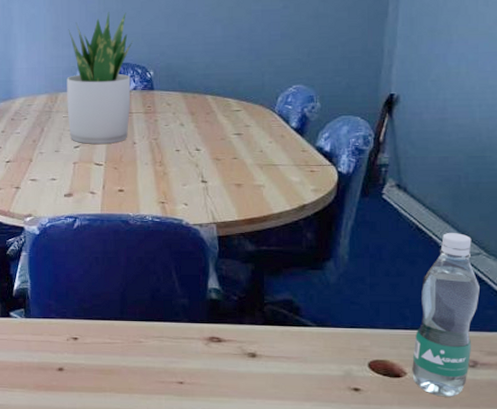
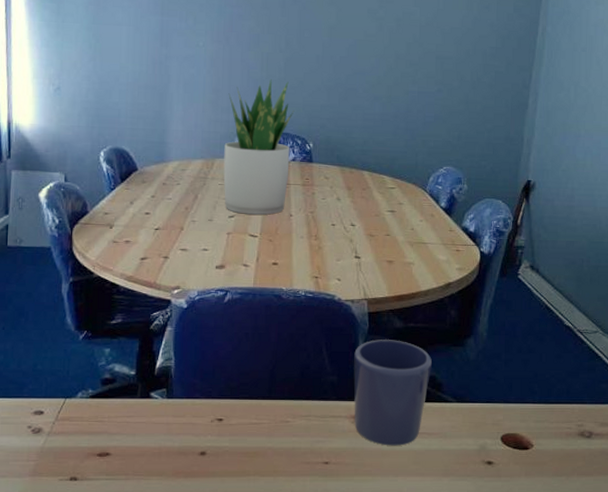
mug: none [205,263,288,369] -> present [353,340,432,446]
bottle: present [412,233,480,397] -> none [538,312,596,467]

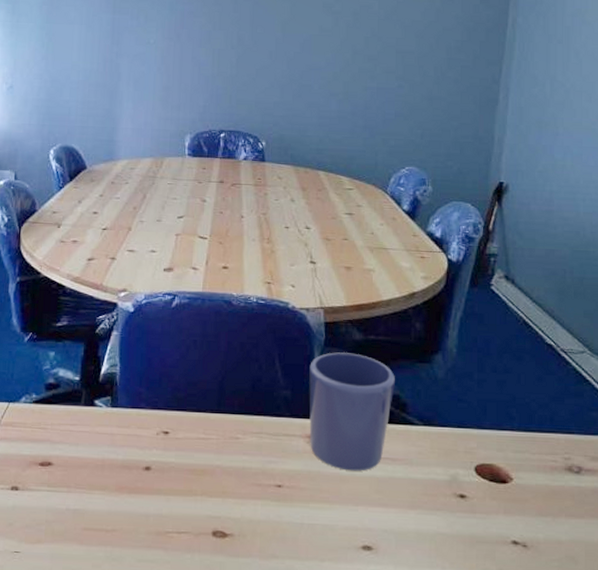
planter: present [223,79,295,215] -> none [172,76,246,216]

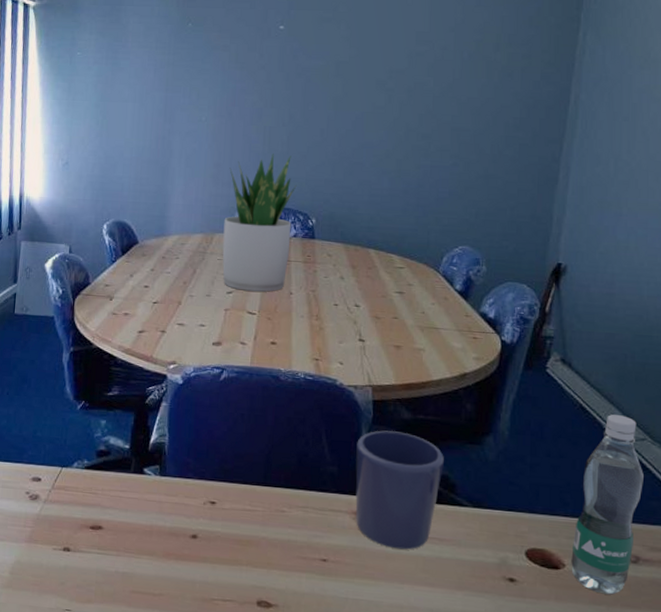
planter: none [172,76,246,216] -> present [222,154,297,292]
bottle: none [518,329,584,506] -> present [571,414,644,595]

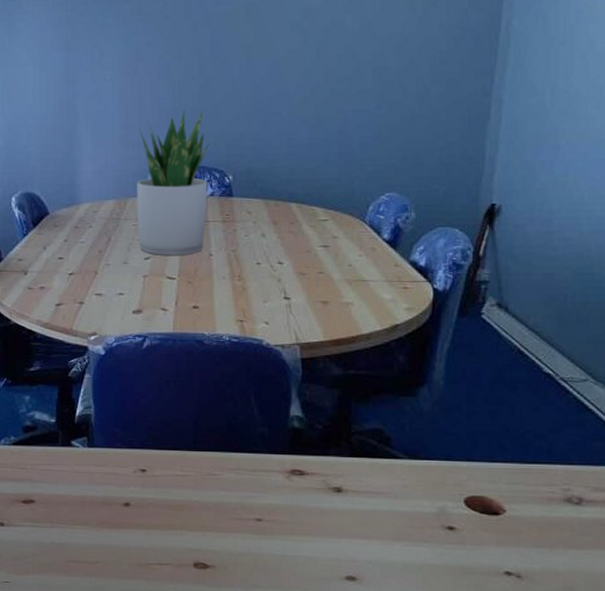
mug: present [355,430,444,550] -> none [287,388,377,505]
bottle: present [571,414,644,595] -> none [512,357,586,537]

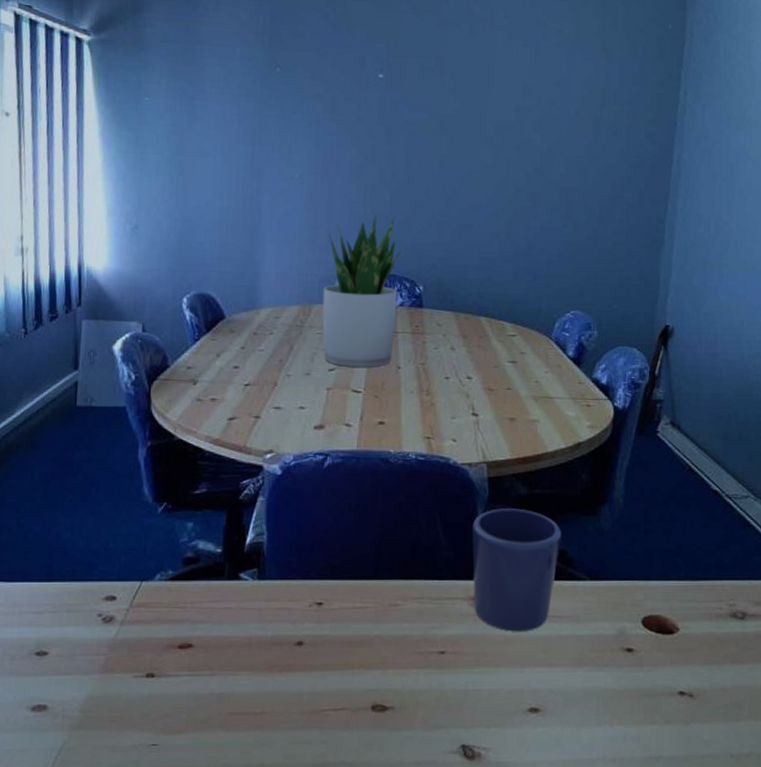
mug: none [287,388,377,505] -> present [472,508,561,632]

